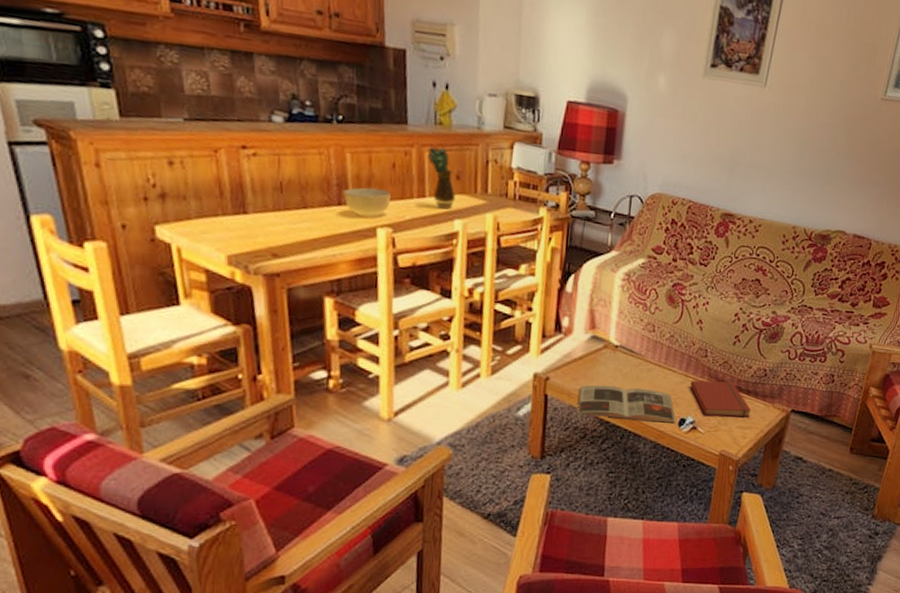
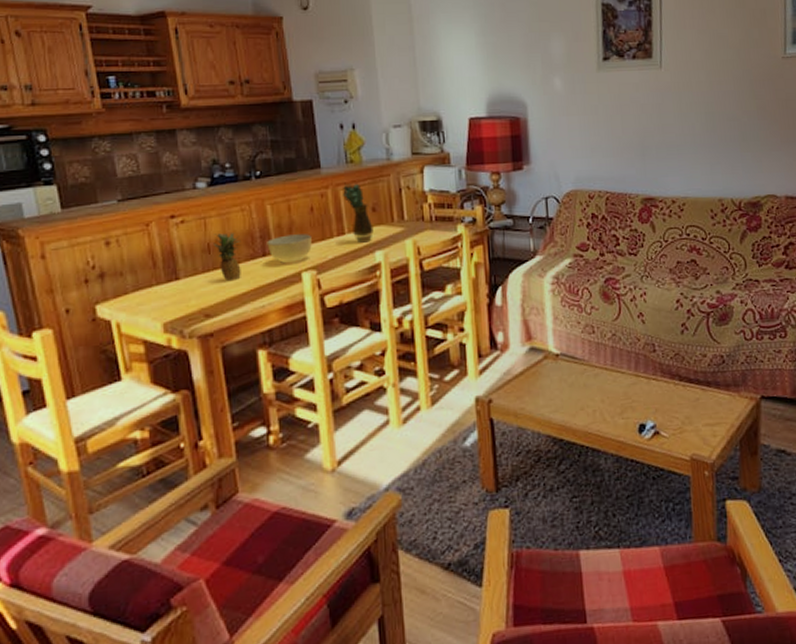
fruit: none [286,173,316,224] -> present [214,233,241,280]
magazine: present [577,384,676,423] -> none [526,396,636,436]
book: present [690,380,752,418] -> none [643,375,716,418]

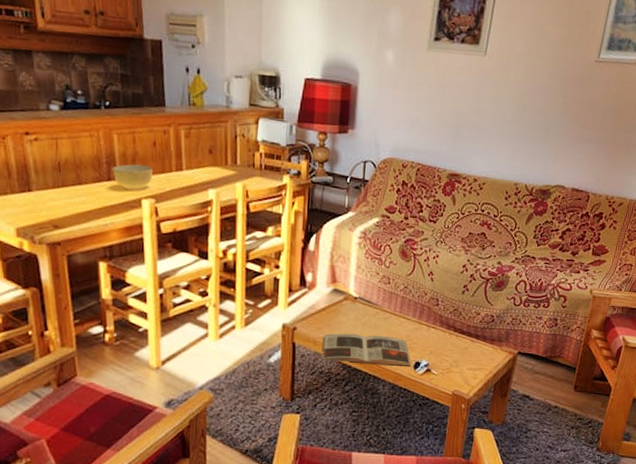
fruit: present [214,233,241,280] -> none [64,154,89,199]
vase: present [343,182,374,243] -> none [184,123,209,181]
magazine: none [526,396,636,436] -> present [322,333,412,367]

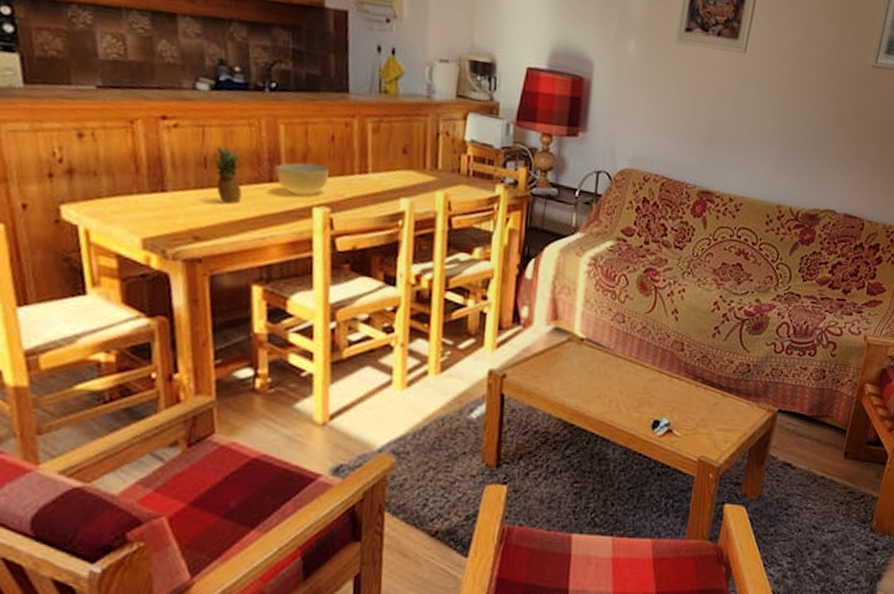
fruit: none [64,154,89,199] -> present [211,146,245,204]
magazine: present [322,333,412,367] -> none [538,382,649,426]

